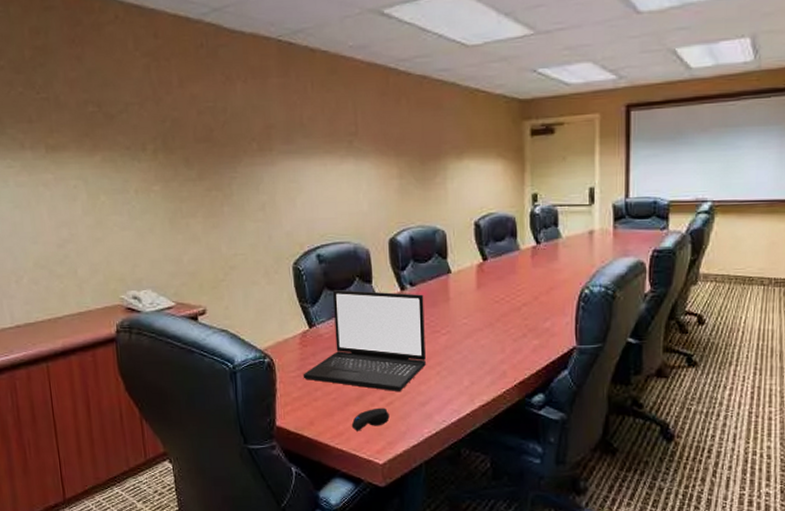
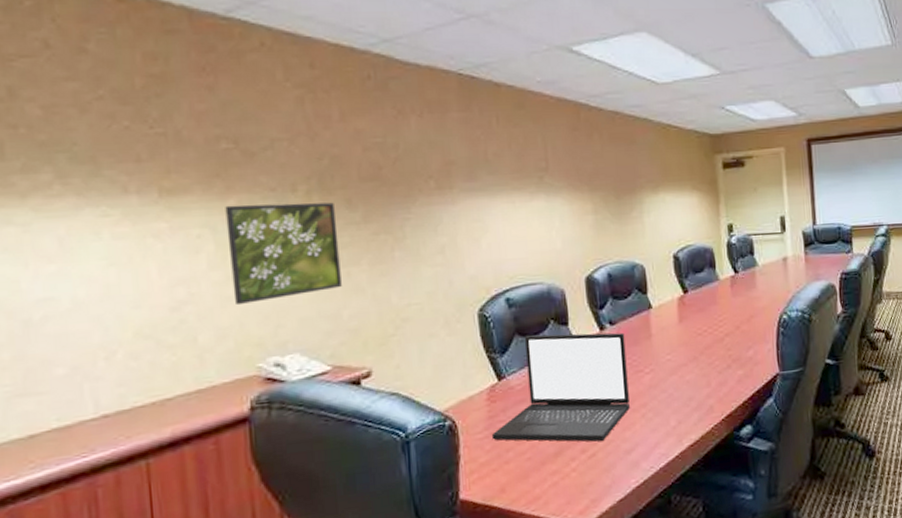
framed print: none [93,160,182,246] -> present [225,202,342,306]
computer mouse: present [351,408,390,431] -> none [549,461,593,492]

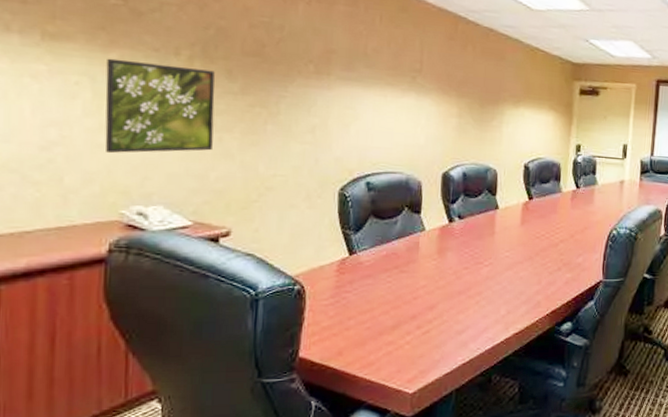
laptop: present [491,332,630,442] -> none [336,217,471,321]

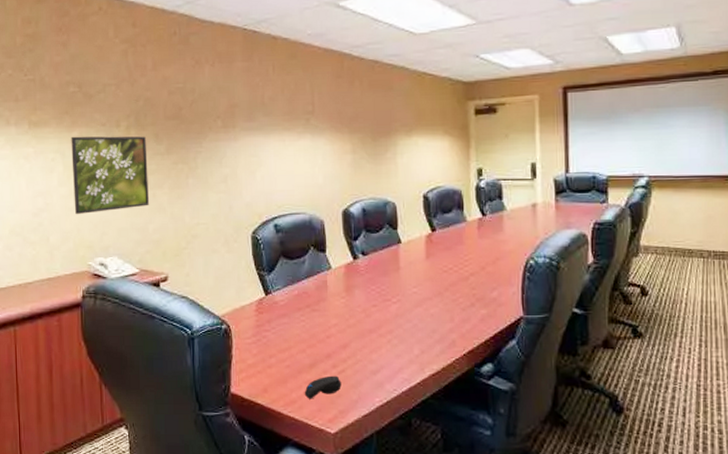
computer mouse: none [383,336,425,361] -> present [304,375,342,399]

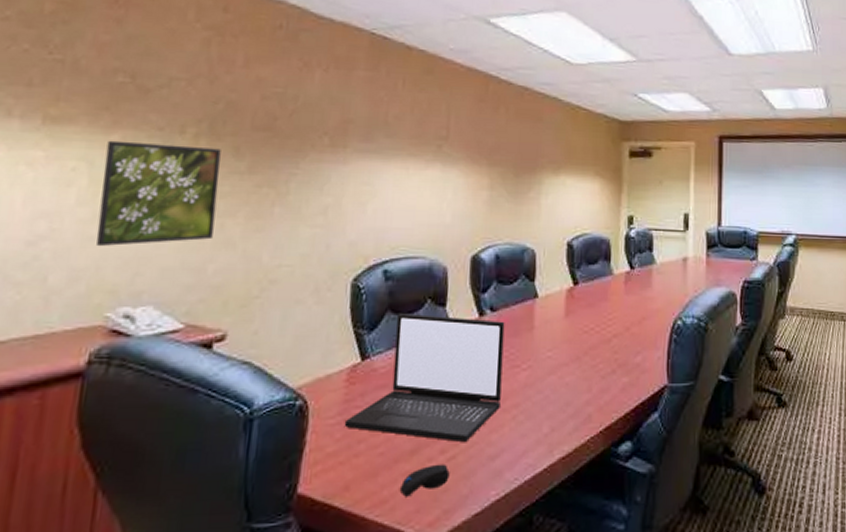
laptop: none [258,258,377,360] -> present [344,312,505,443]

